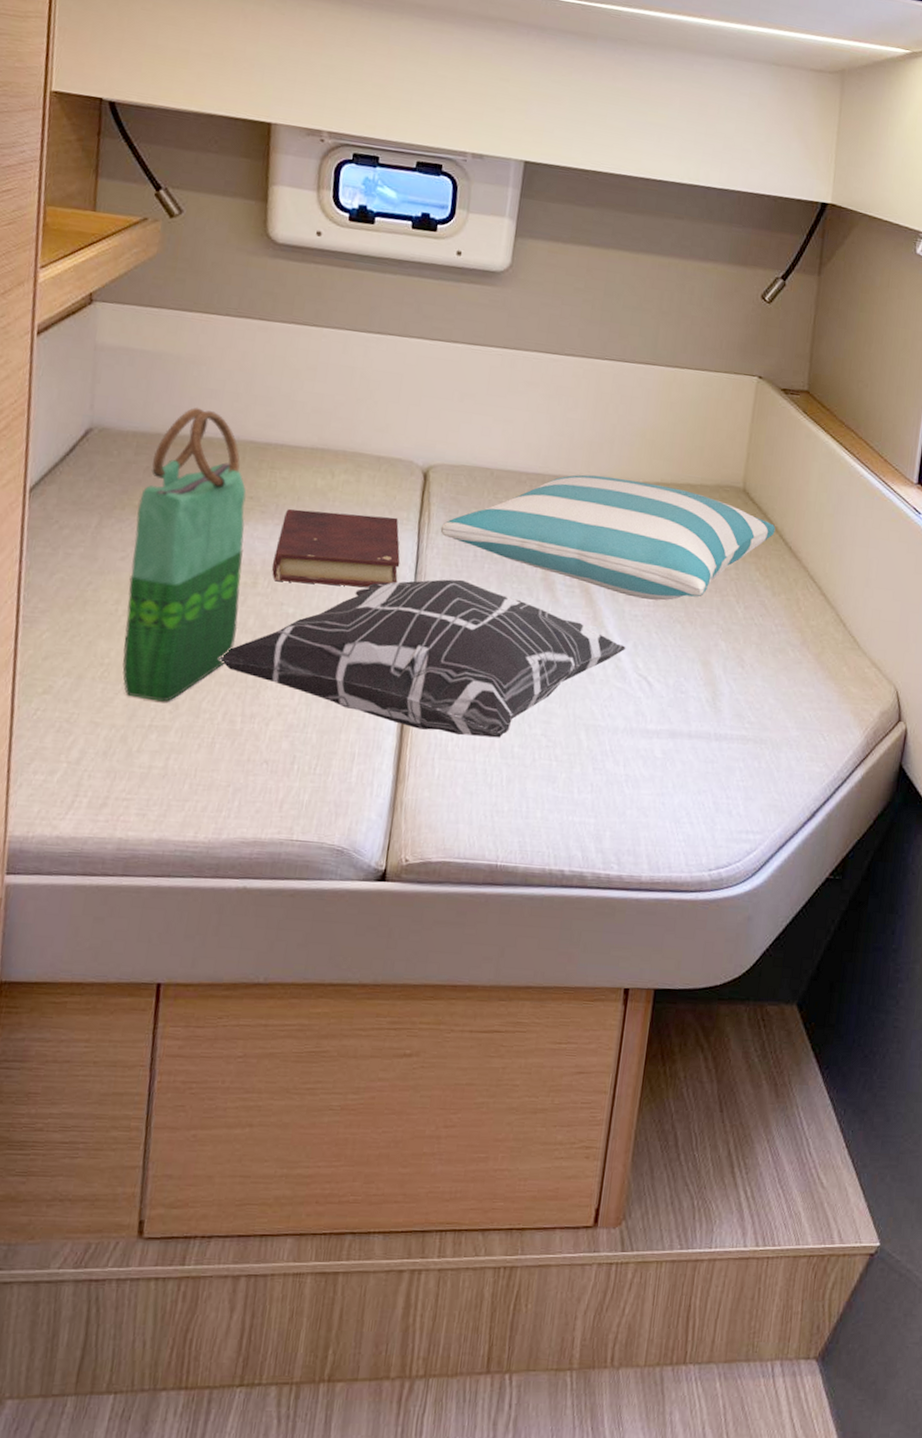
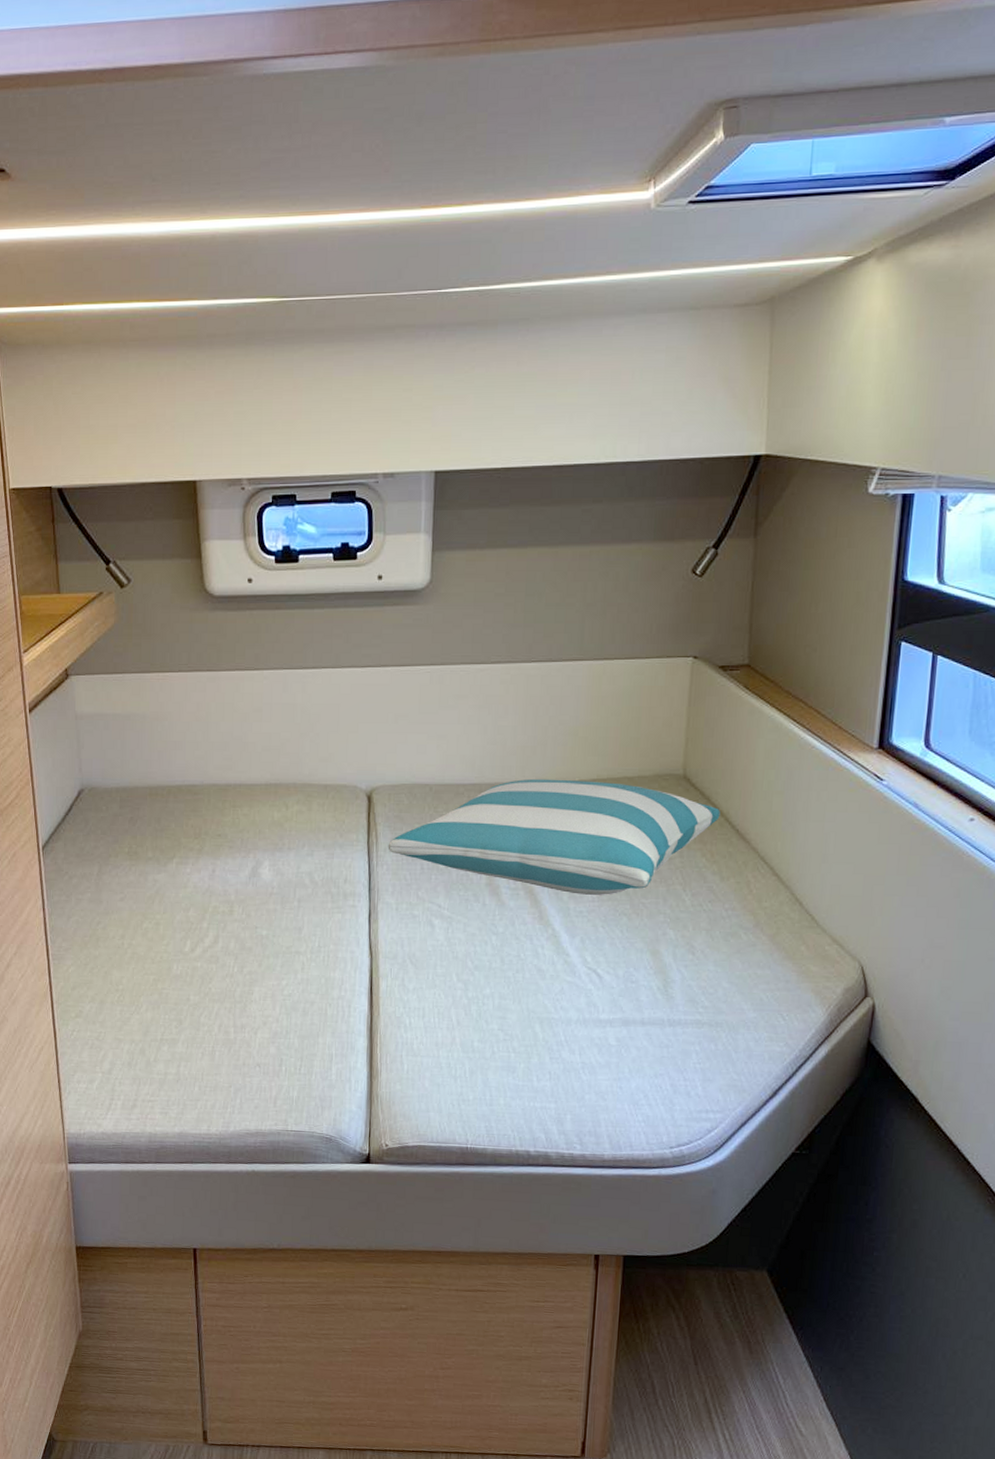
tote bag: present [122,407,247,702] -> none [128,759,222,1019]
decorative pillow: present [219,579,626,738] -> none [209,892,574,1035]
book: present [272,509,400,587] -> none [245,840,355,908]

